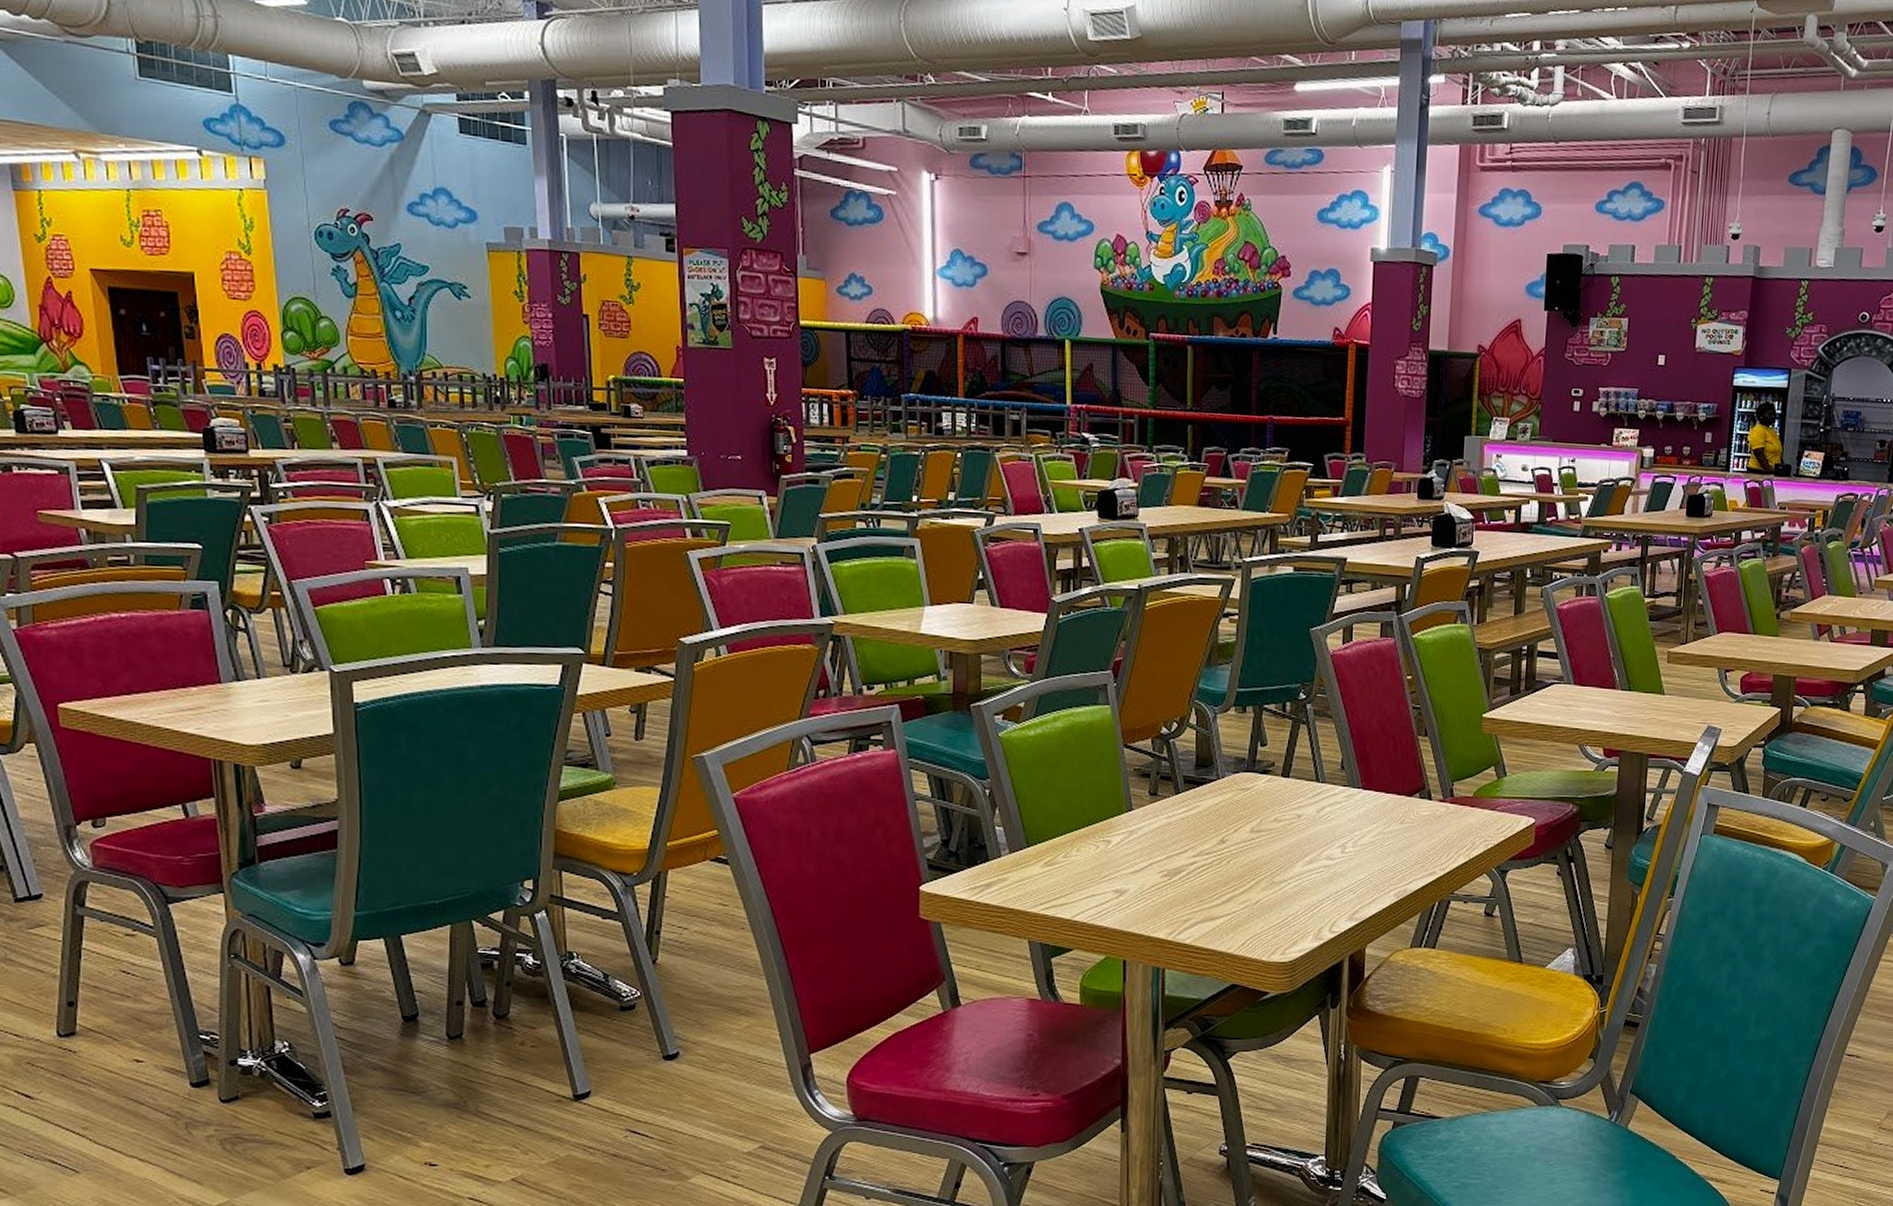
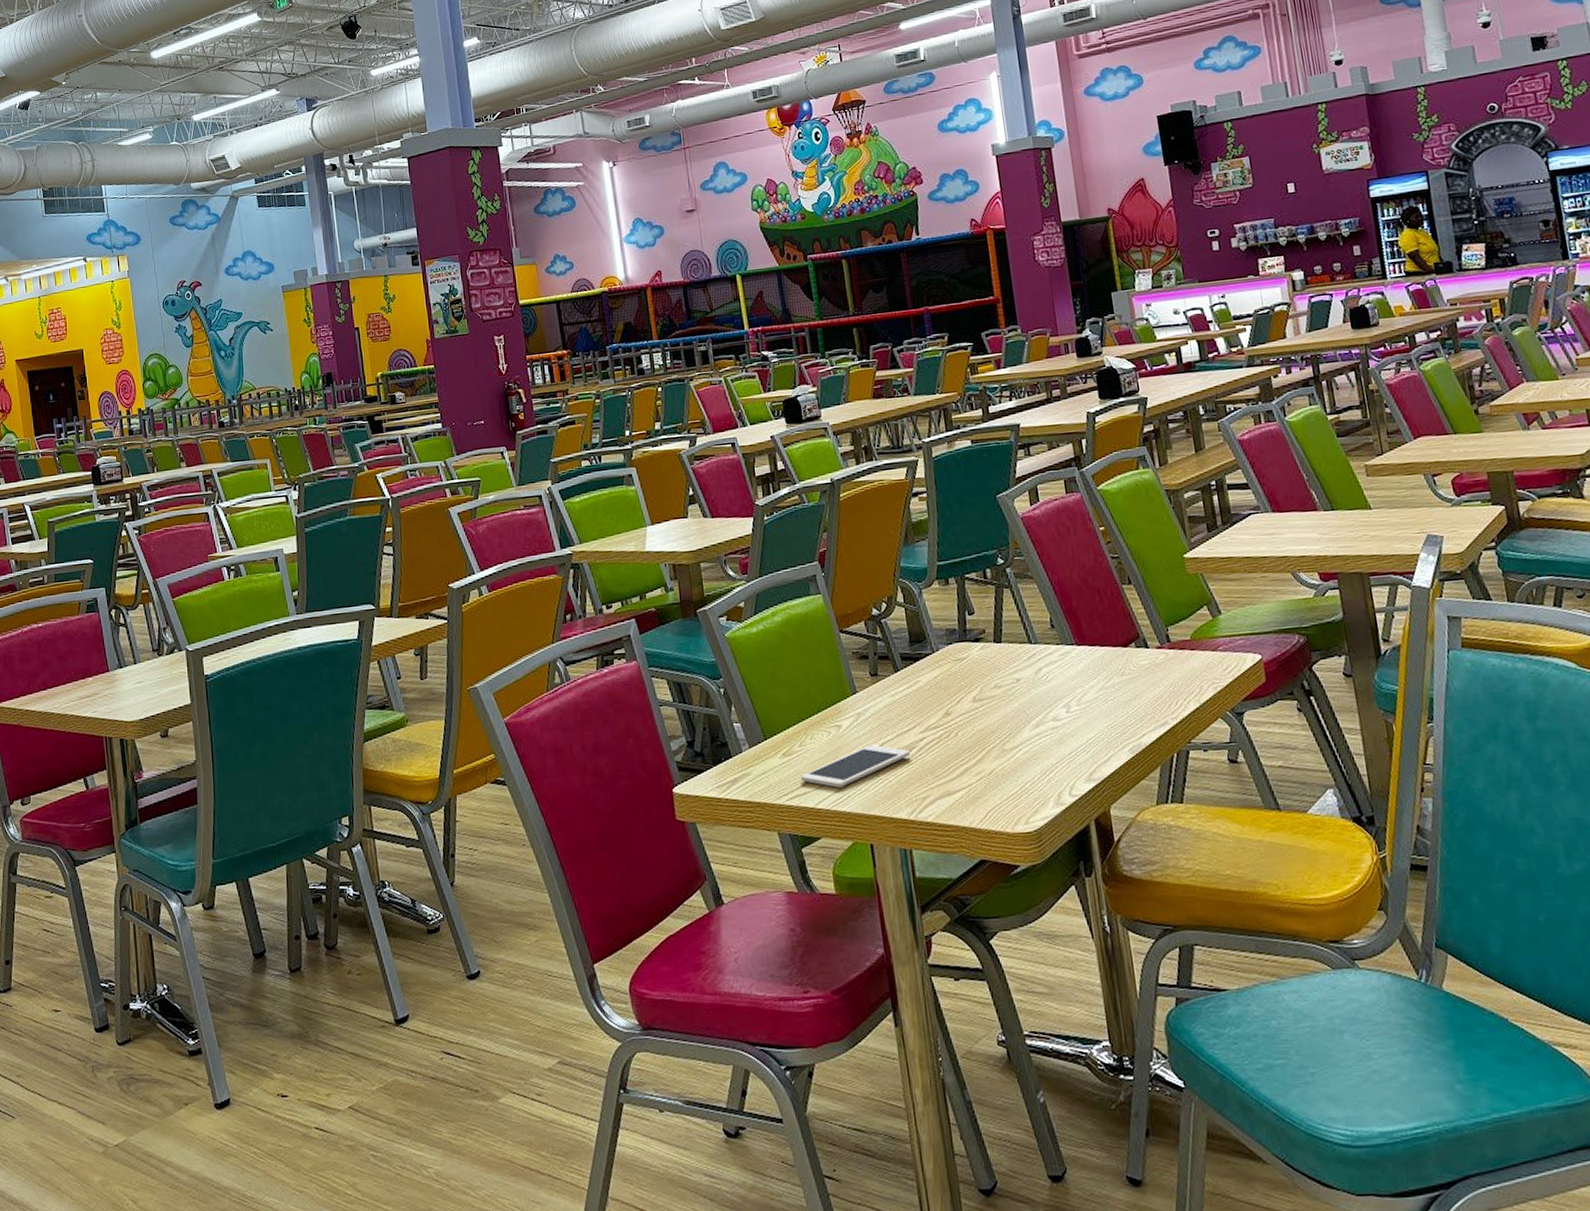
cell phone: none [1060,863,1178,902] -> present [800,744,910,788]

